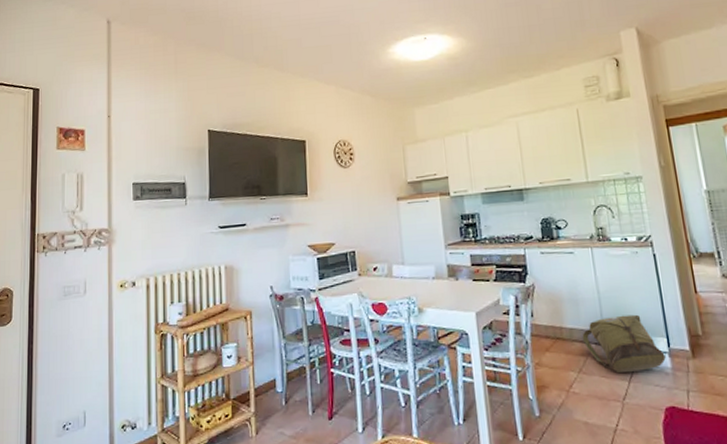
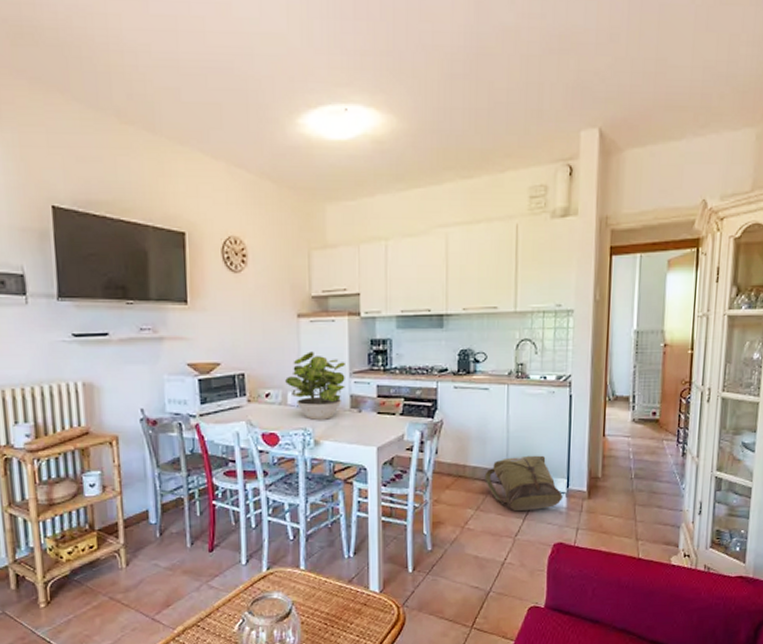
potted plant: none [390,228,442,289] -> present [285,351,345,420]

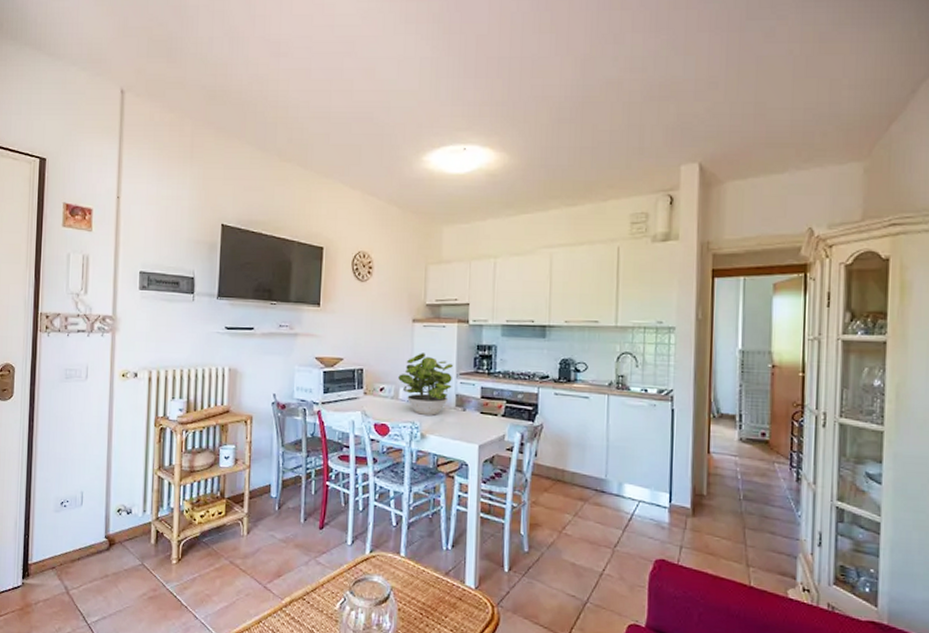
backpack: present [484,455,563,512] -> none [583,466,665,523]

